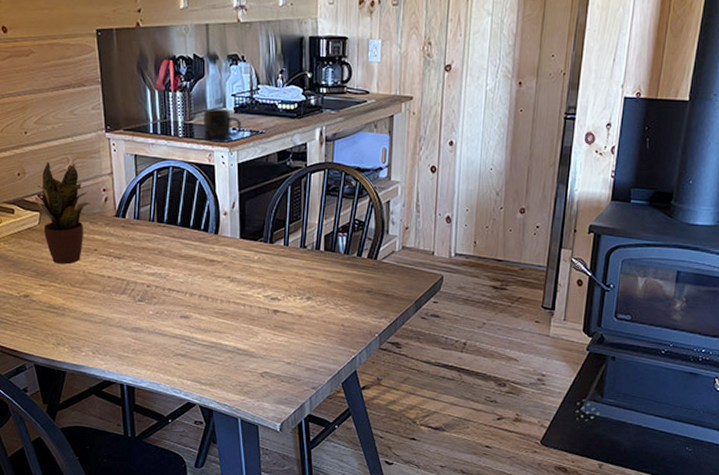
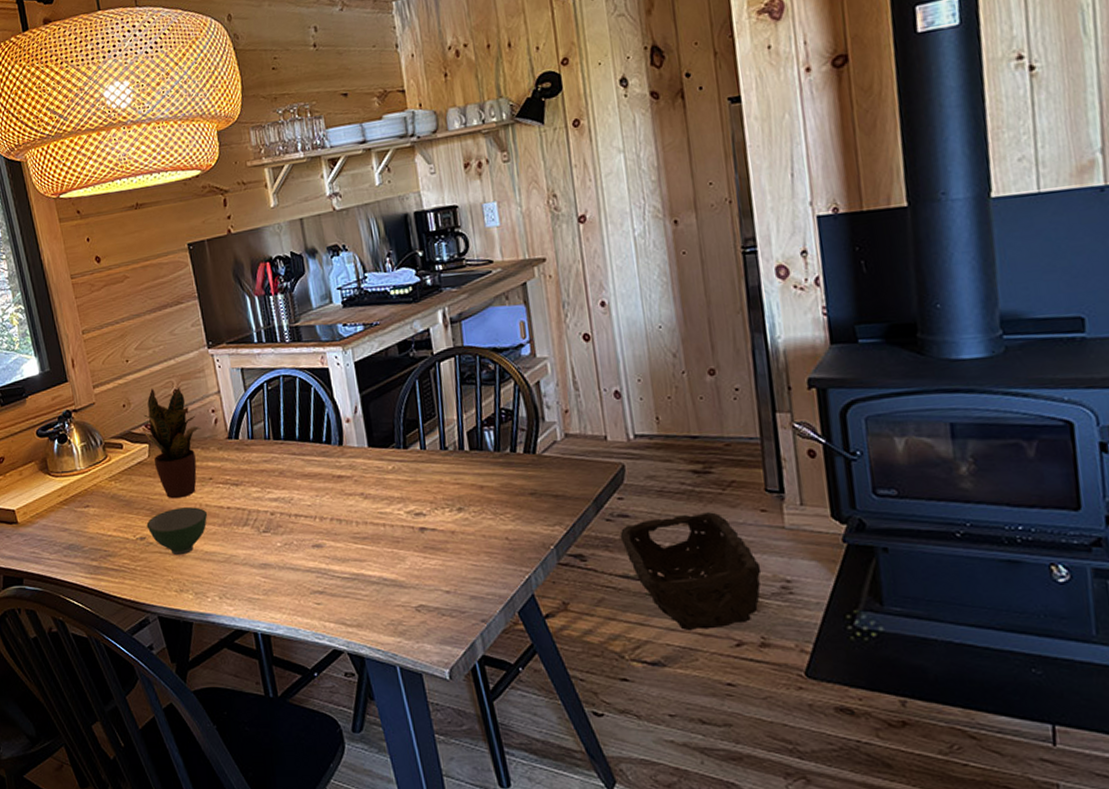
bowl: none [31,273,90,314] -> present [146,507,208,556]
mug: present [202,108,242,142] -> none [308,305,354,343]
woven basket: none [429,319,527,407] -> present [620,512,762,632]

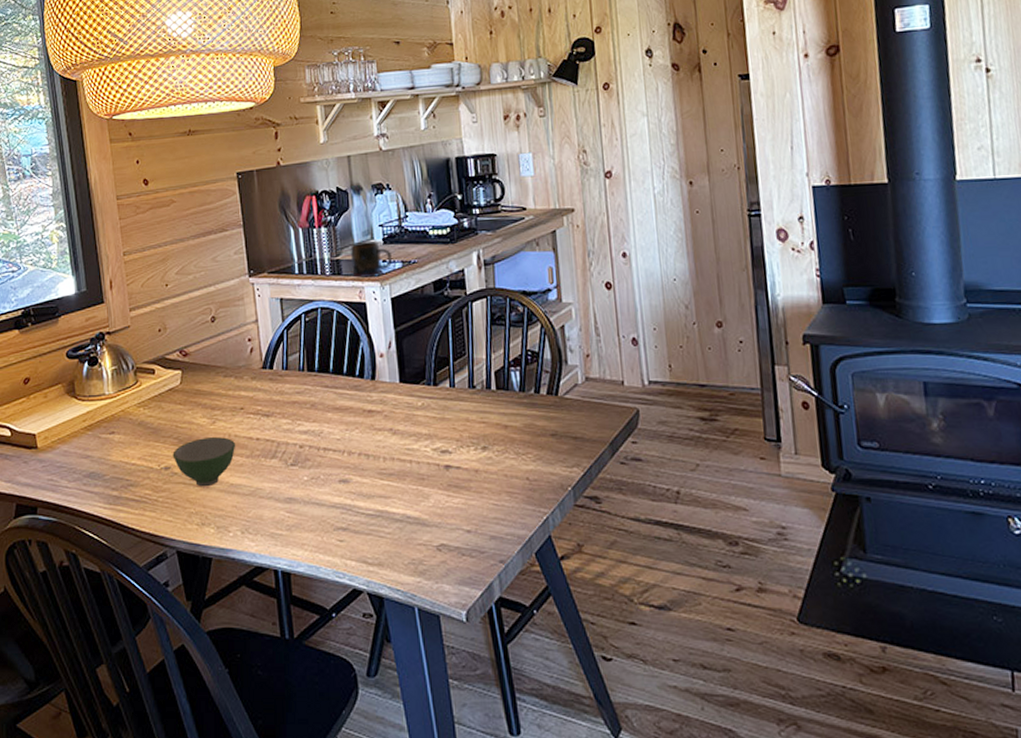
potted plant: present [143,387,201,499] -> none [177,314,236,428]
mug: none [308,305,354,343] -> present [350,240,393,277]
woven basket: present [620,512,762,632] -> none [633,458,760,576]

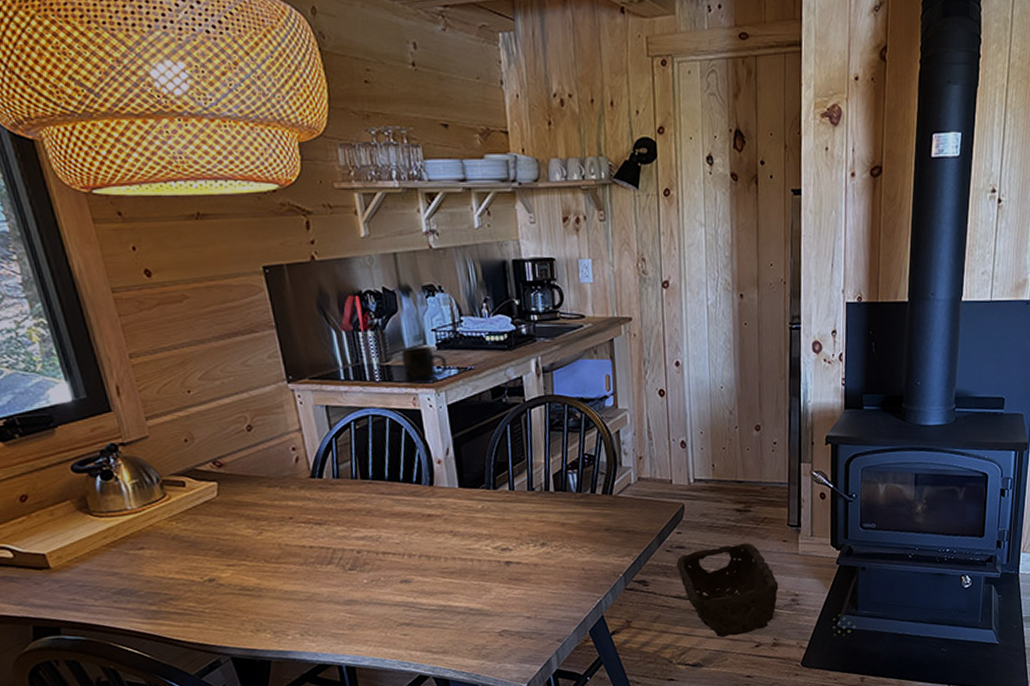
bowl: present [172,437,236,487] -> none [216,547,288,596]
woven basket: none [633,458,760,576] -> present [676,543,779,638]

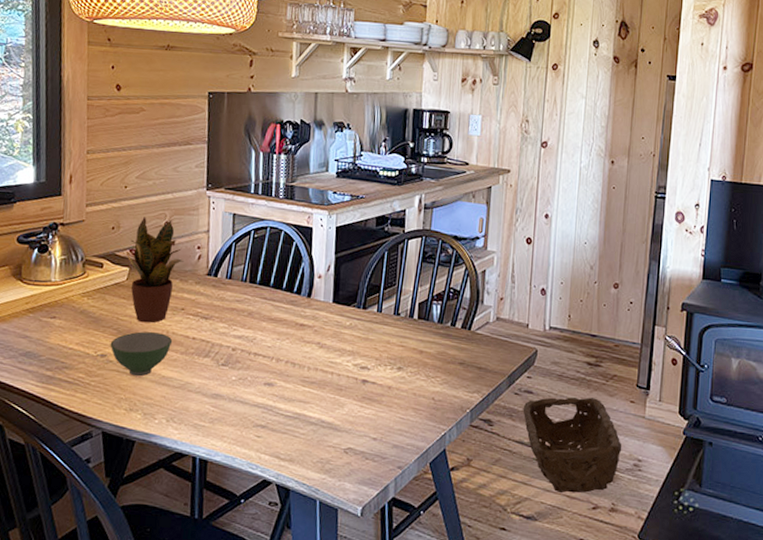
potted plant: none [210,422,280,539] -> present [126,216,184,323]
bowl: none [216,547,288,596] -> present [110,331,173,377]
mug: present [400,346,448,384] -> none [304,172,343,205]

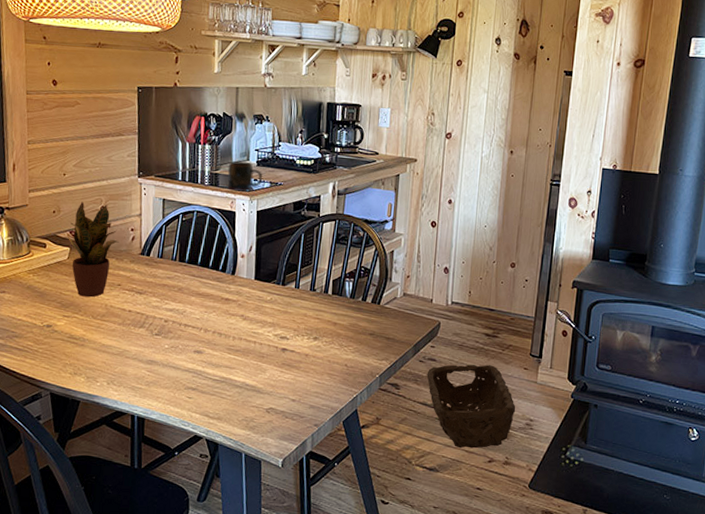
bowl: present [110,331,173,377] -> none [55,305,111,345]
mug: none [304,172,343,205] -> present [227,161,263,191]

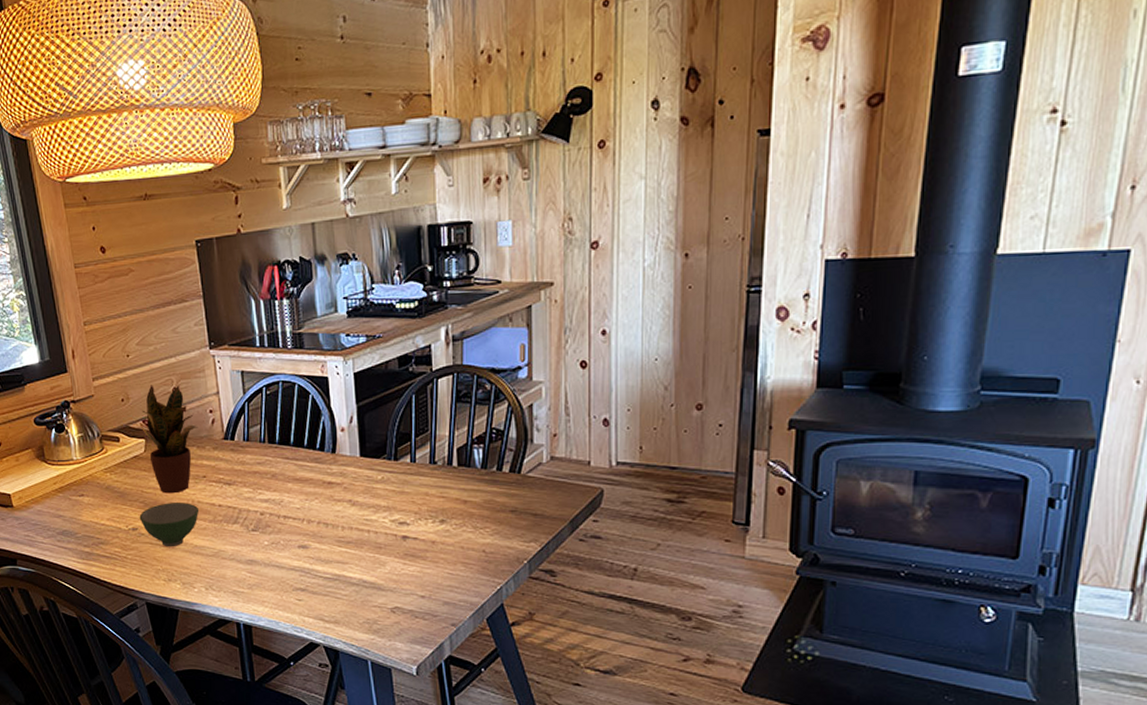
bowl: none [55,305,111,345] -> present [139,503,200,547]
mug: present [227,161,263,191] -> none [312,313,357,351]
woven basket: present [426,364,516,449] -> none [590,539,717,646]

